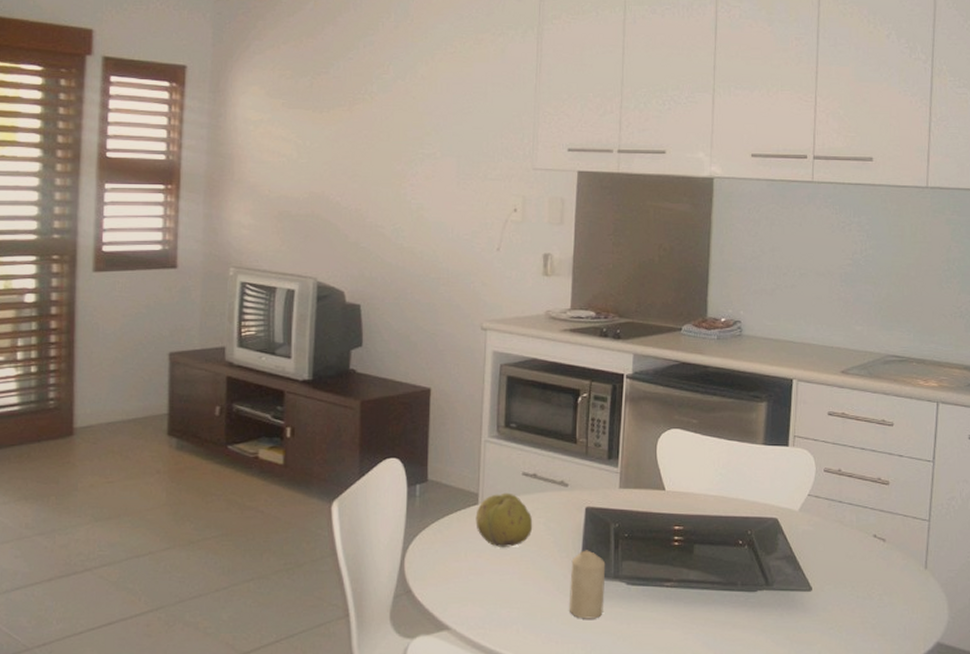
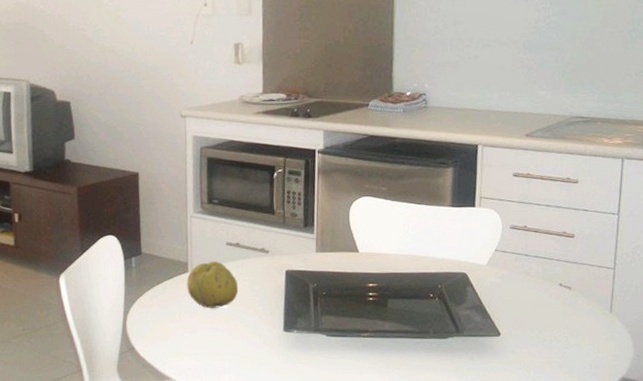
candle: present [570,550,606,619] -> none [275,307,307,367]

